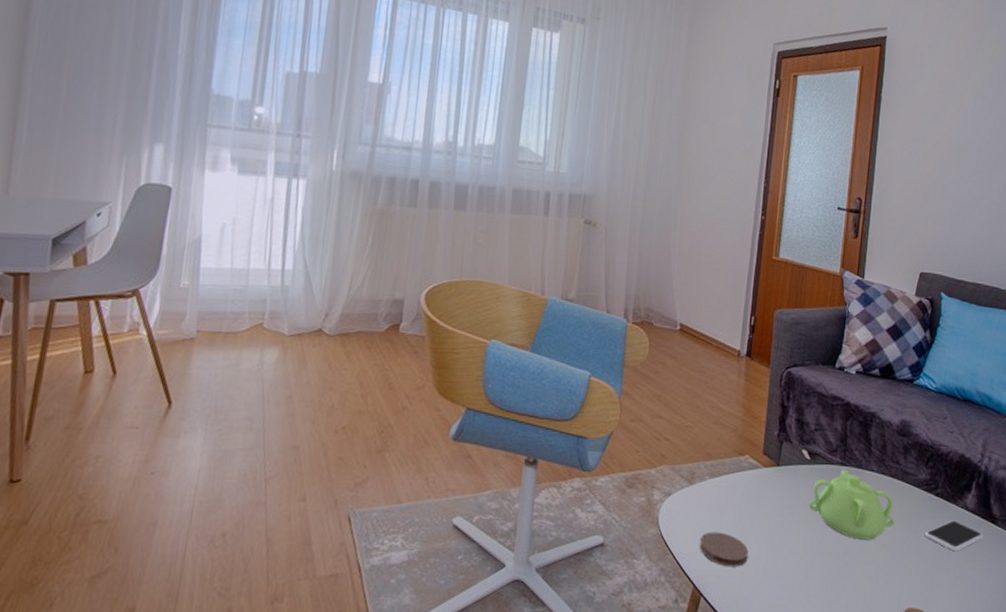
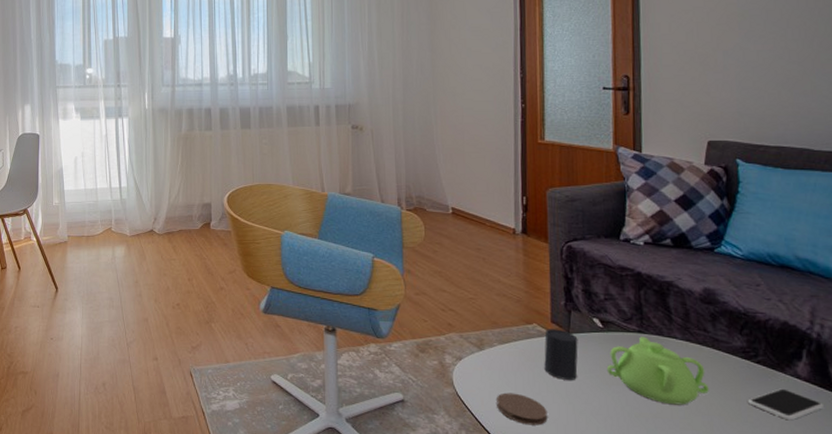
cup: none [751,461,786,516] -> present [544,329,578,380]

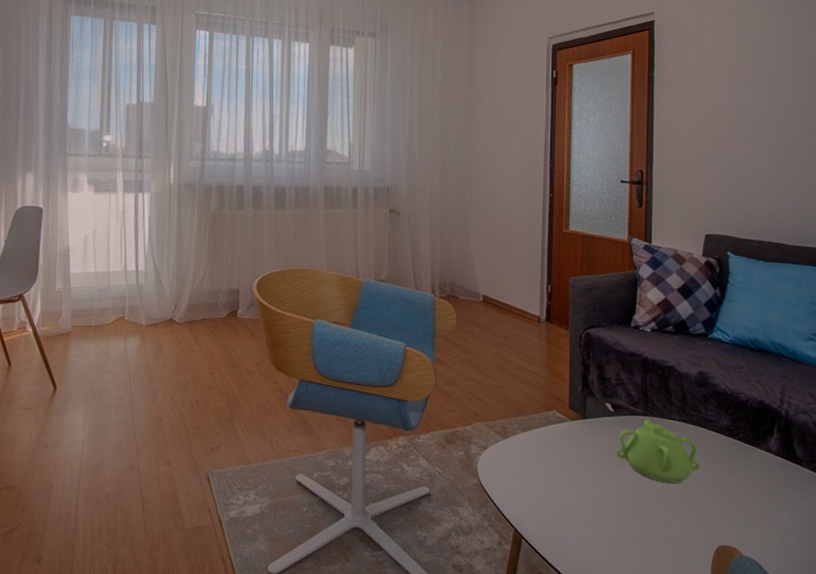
coaster: present [497,392,548,426] -> none [518,480,563,512]
cup: present [544,329,578,380] -> none [562,415,592,464]
smartphone: present [748,388,823,421] -> none [731,463,789,492]

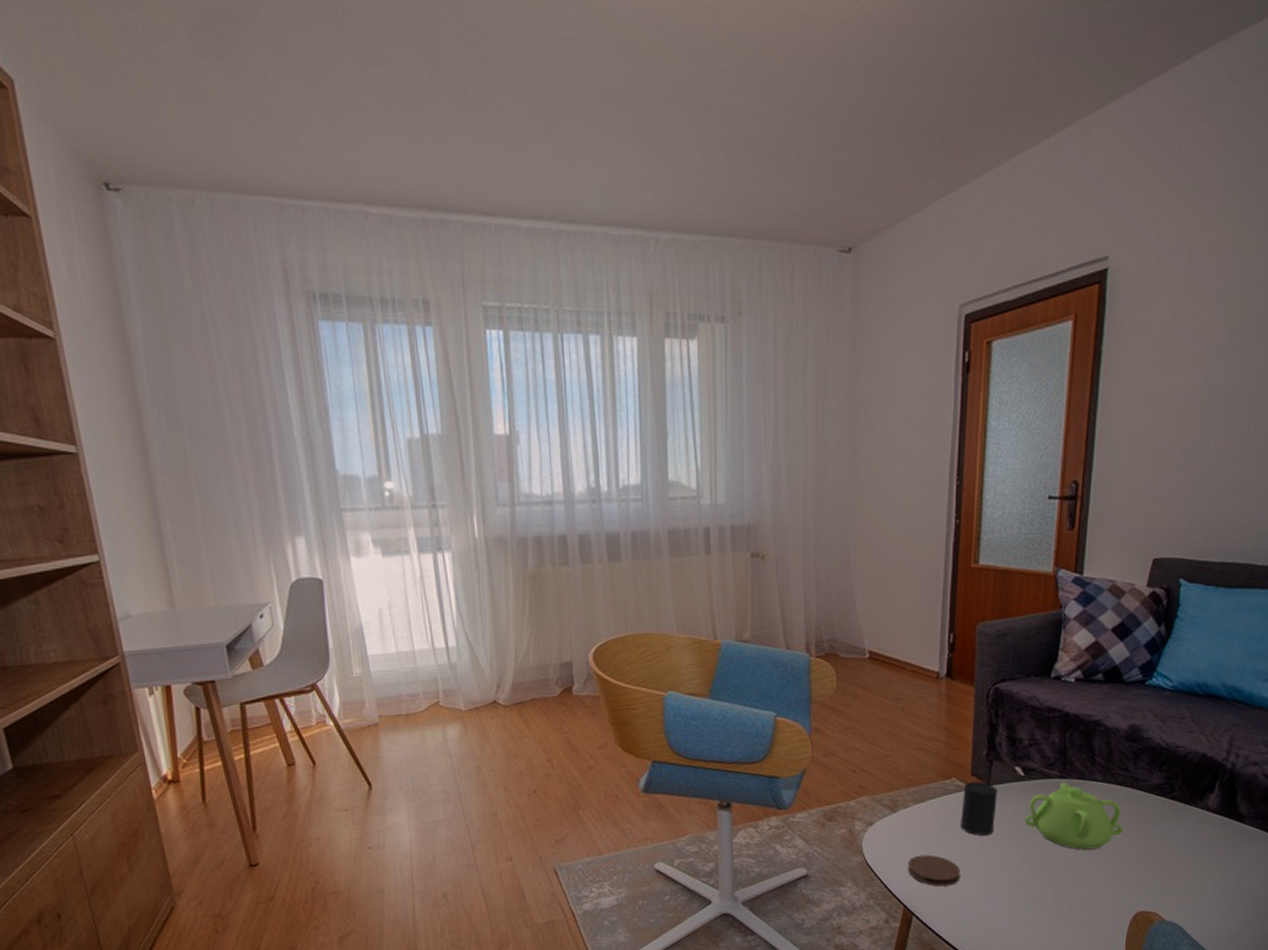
coaster: none [518,480,563,512] -> present [908,854,961,887]
cup: none [562,415,592,464] -> present [960,781,998,836]

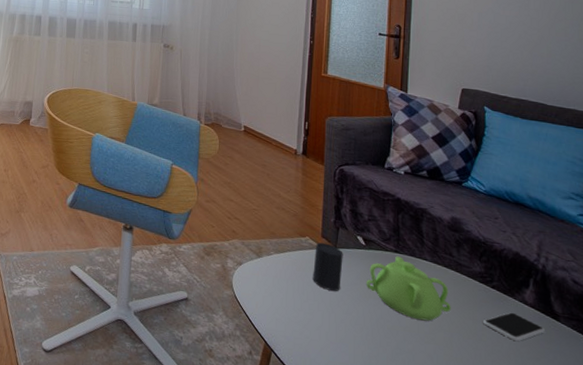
coaster: present [908,854,961,887] -> none [269,298,313,331]
smartphone: none [1158,822,1227,854] -> present [483,312,545,342]

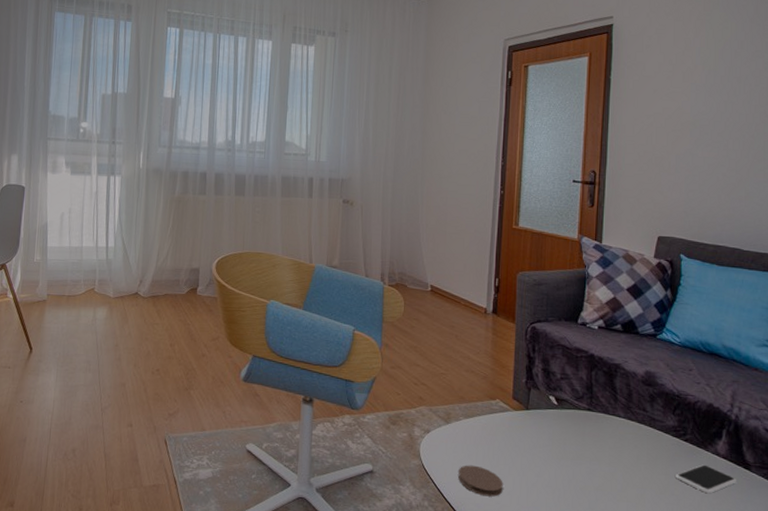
coaster: none [269,298,313,331] -> present [458,465,503,497]
cup: present [313,242,343,291] -> none [503,405,535,454]
teapot: present [366,256,451,321] -> none [558,414,644,479]

